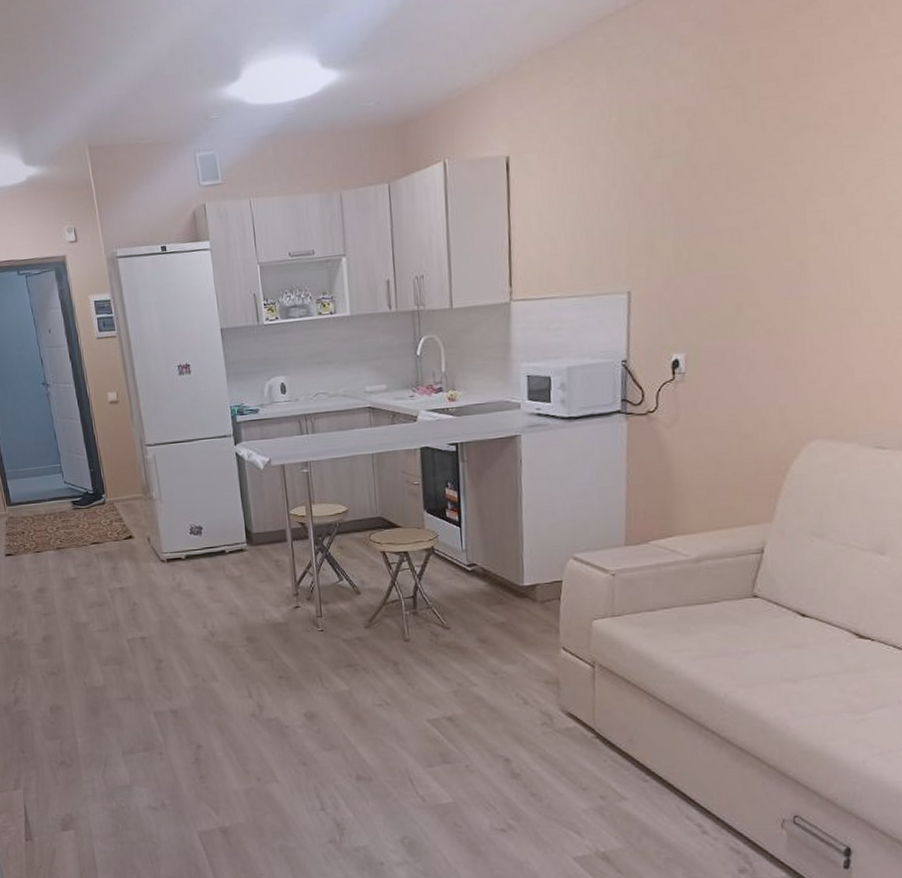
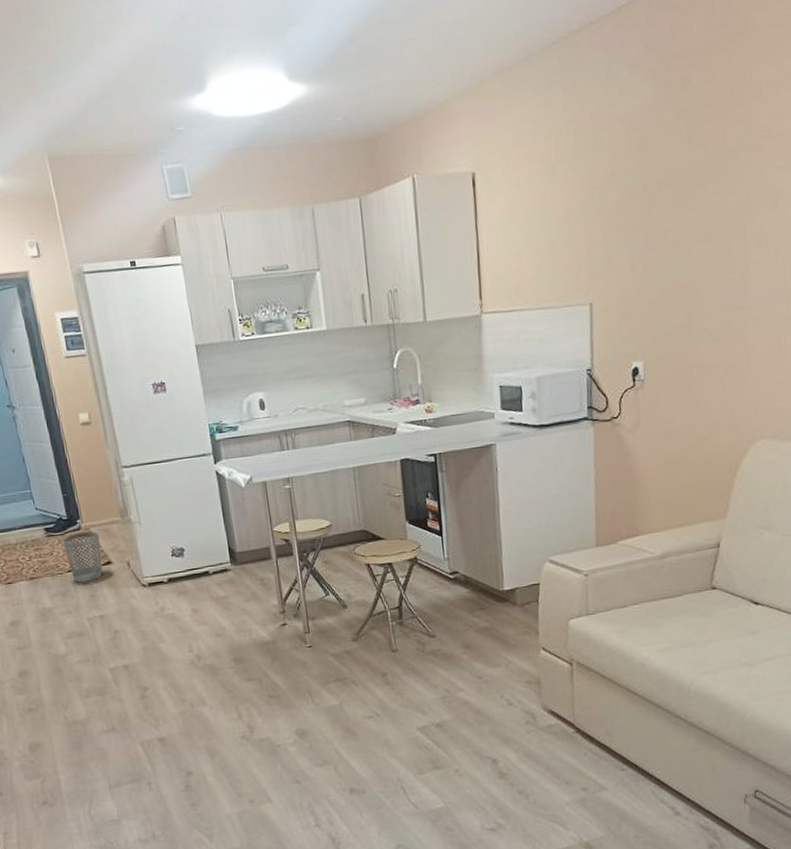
wastebasket: none [87,505,124,555] -> present [62,531,103,583]

